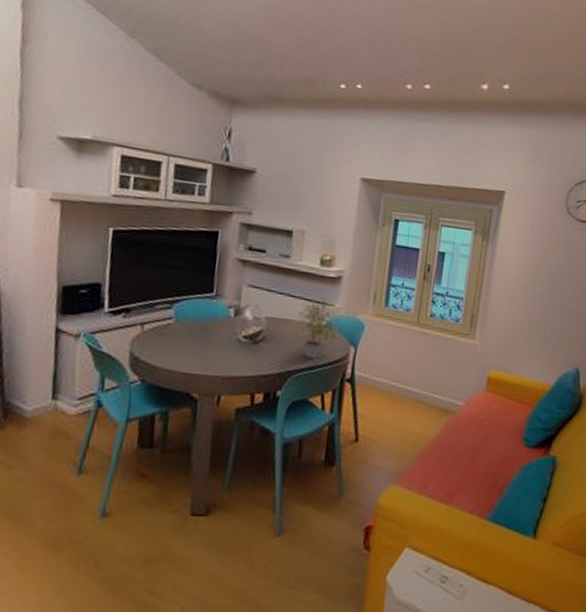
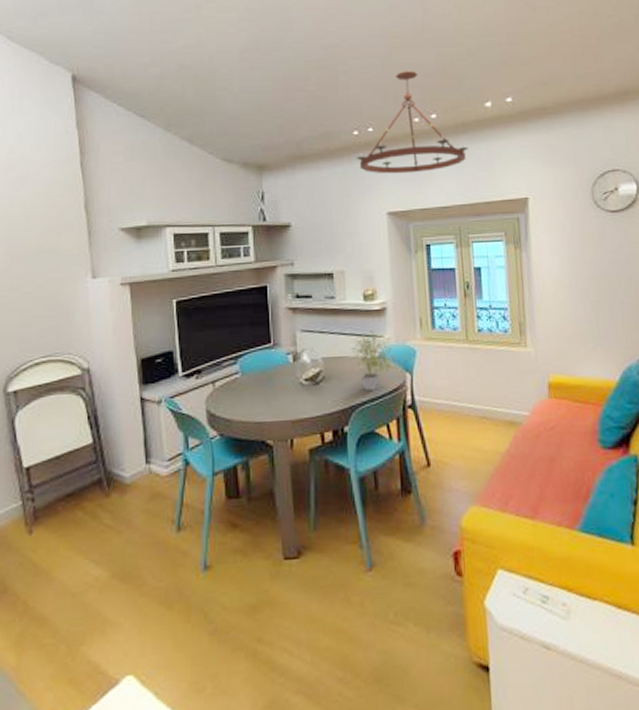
chandelier: none [338,31,457,145] -> present [356,70,469,174]

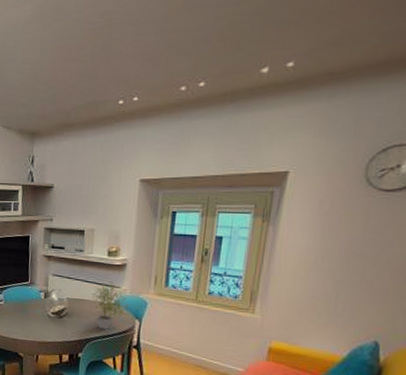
chandelier: present [356,70,469,174] -> none [118,35,234,143]

